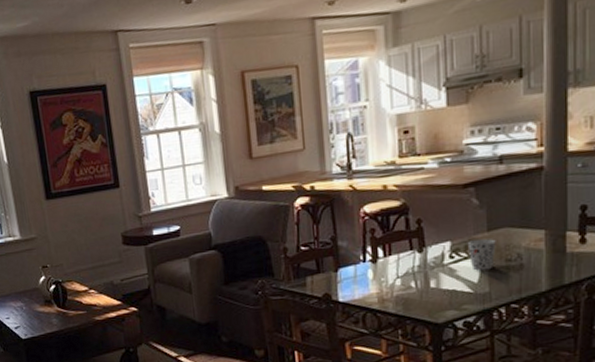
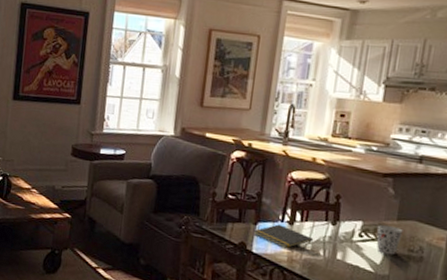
notepad: none [335,265,402,290] -> present [253,224,314,249]

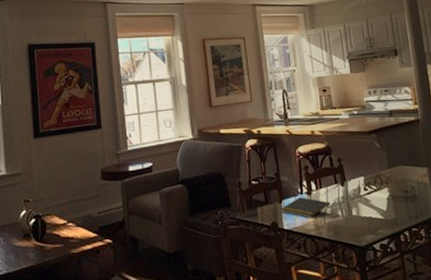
cup: present [376,224,403,255] -> none [375,174,396,201]

